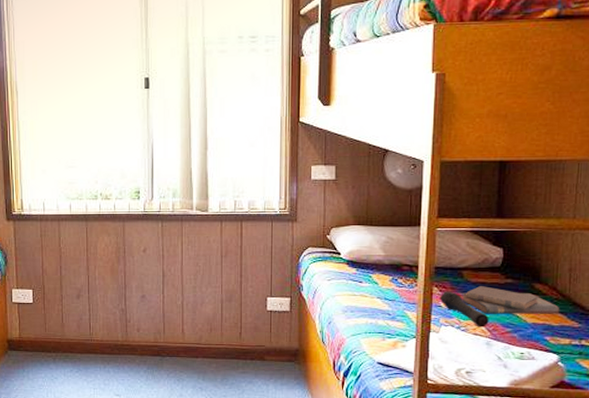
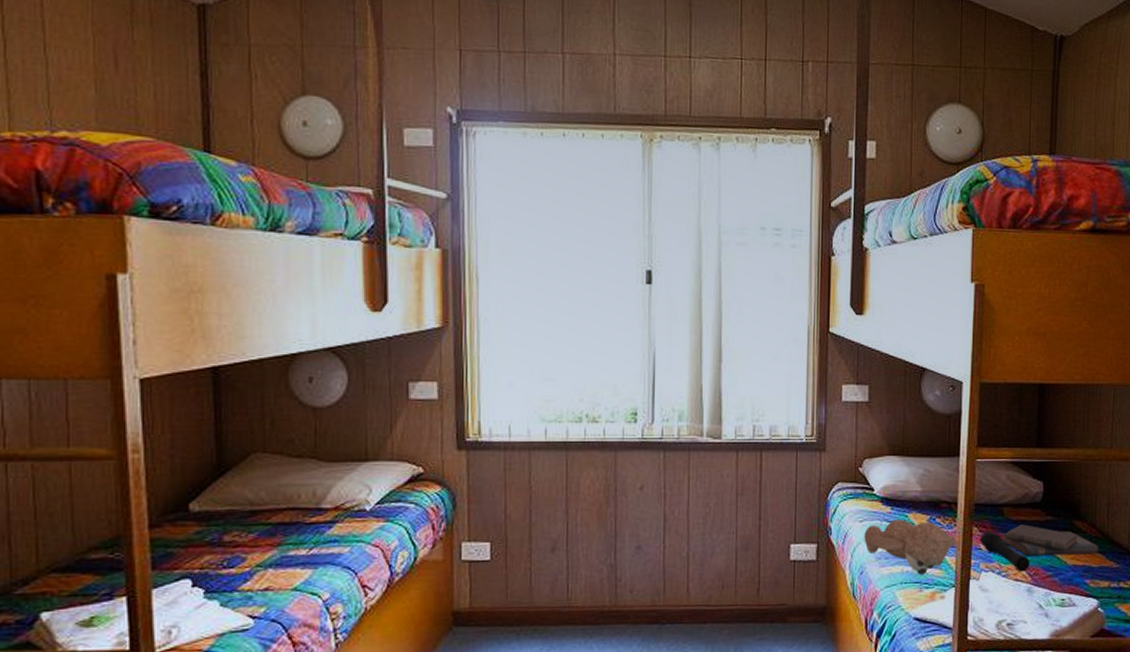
teddy bear: none [332,279,419,326] -> present [864,519,958,575]

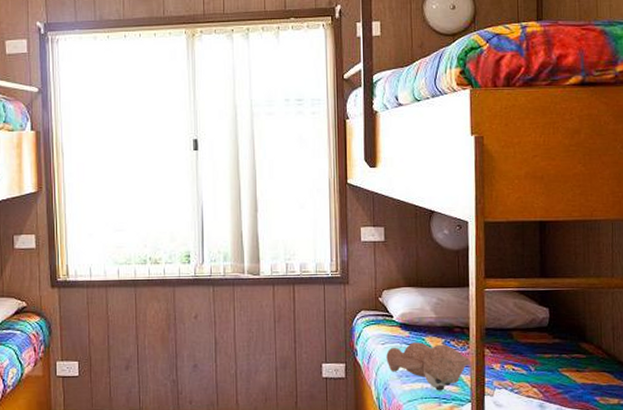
flashlight: present [979,531,1030,572] -> none [491,353,541,389]
diary: present [1002,524,1099,557] -> none [513,347,607,375]

